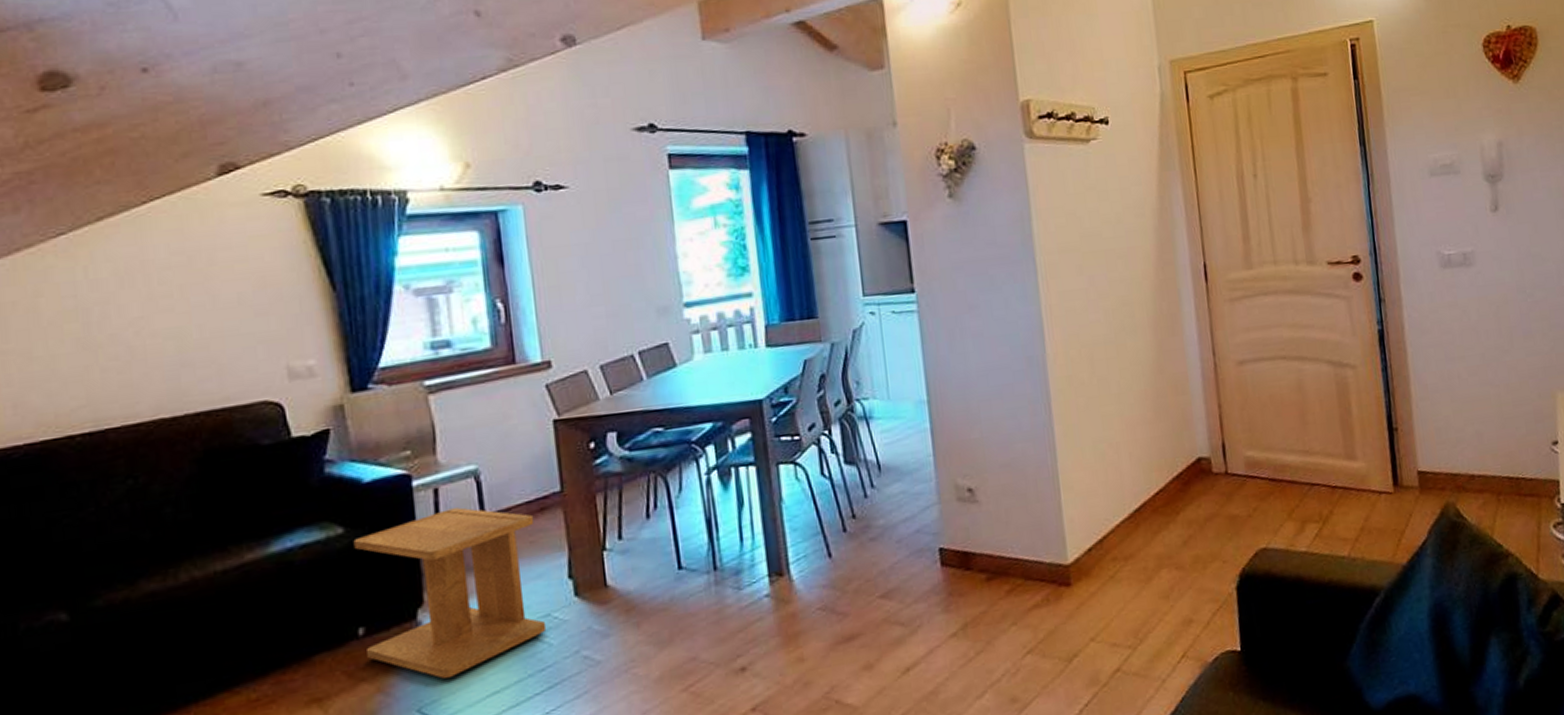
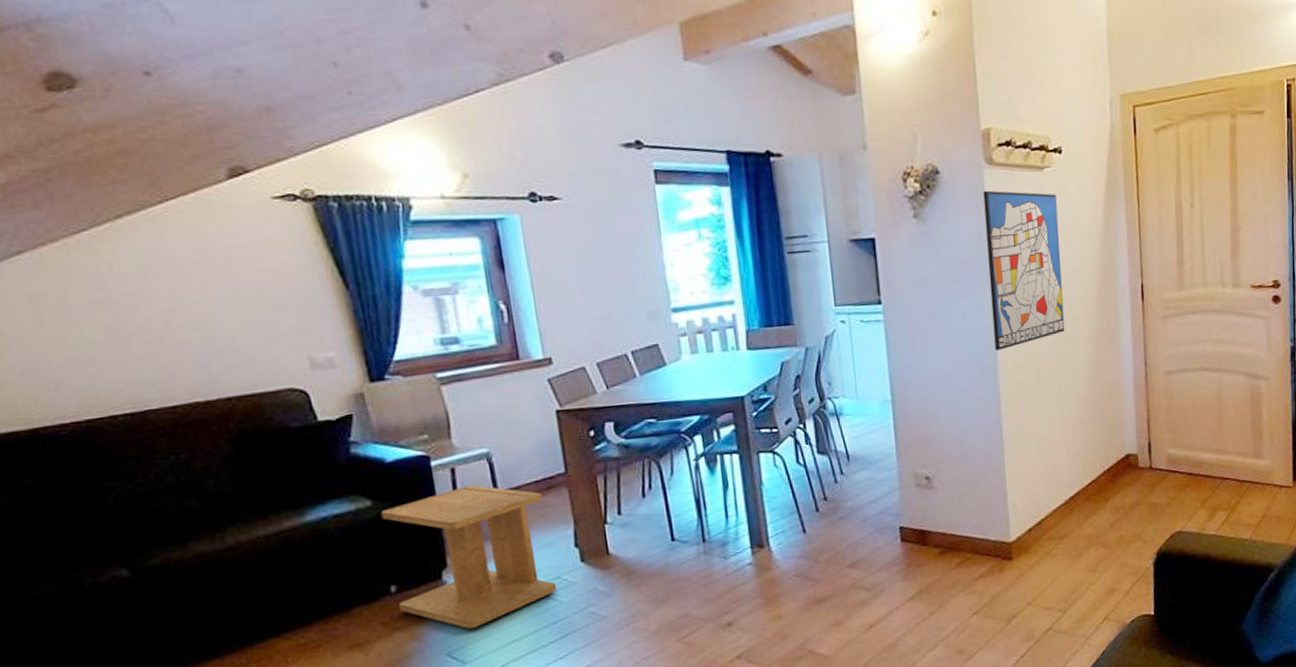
wall art: none [1024,165,1121,342] -> present [983,190,1065,351]

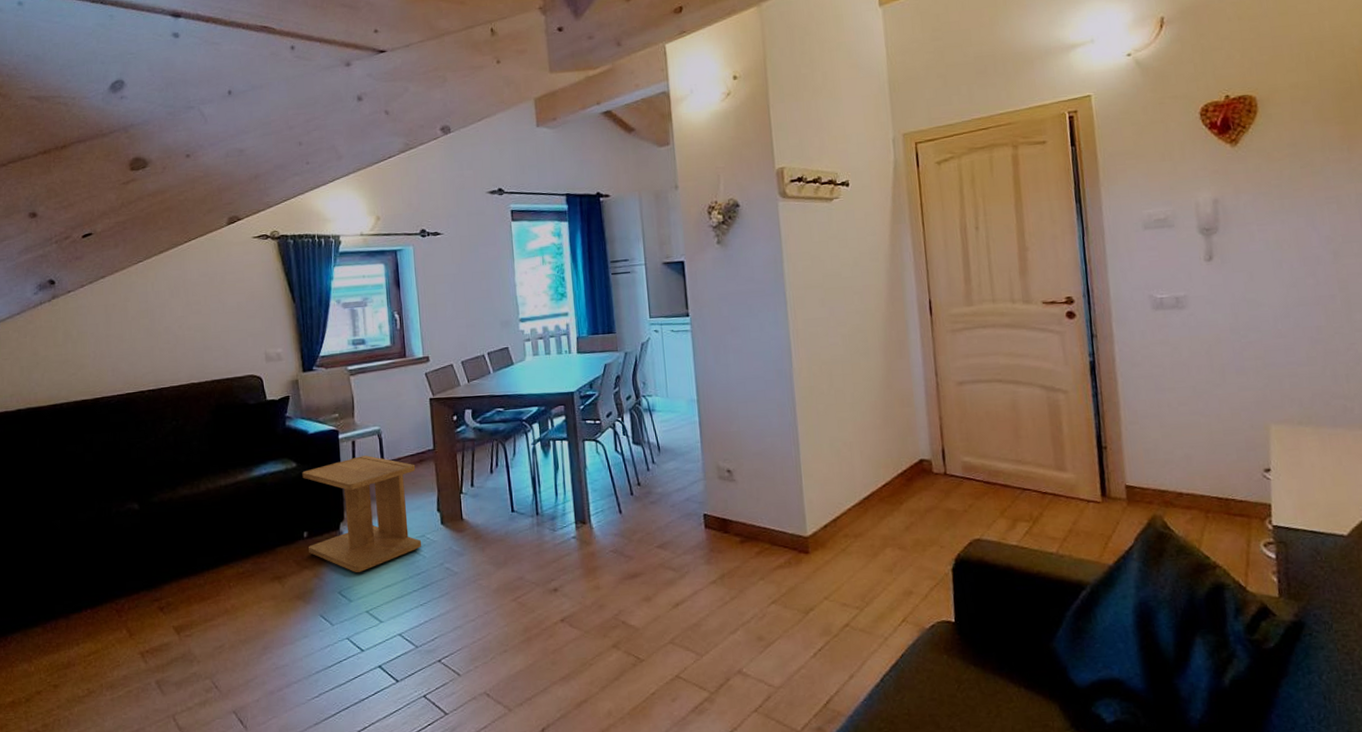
wall art: present [983,190,1065,351] -> none [778,219,856,358]

